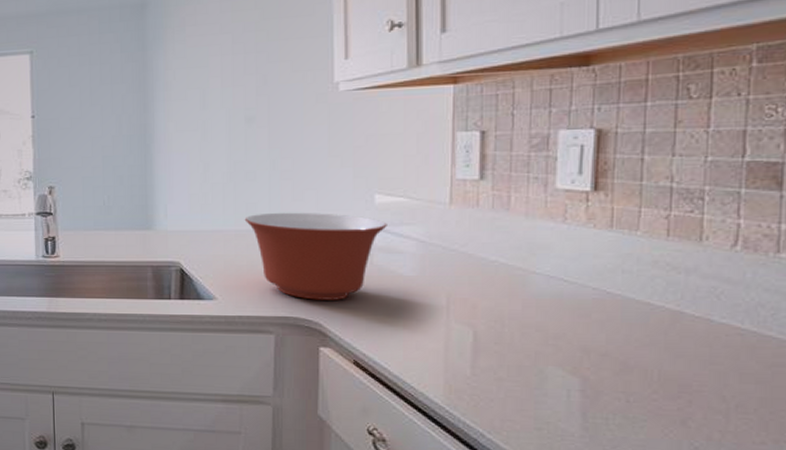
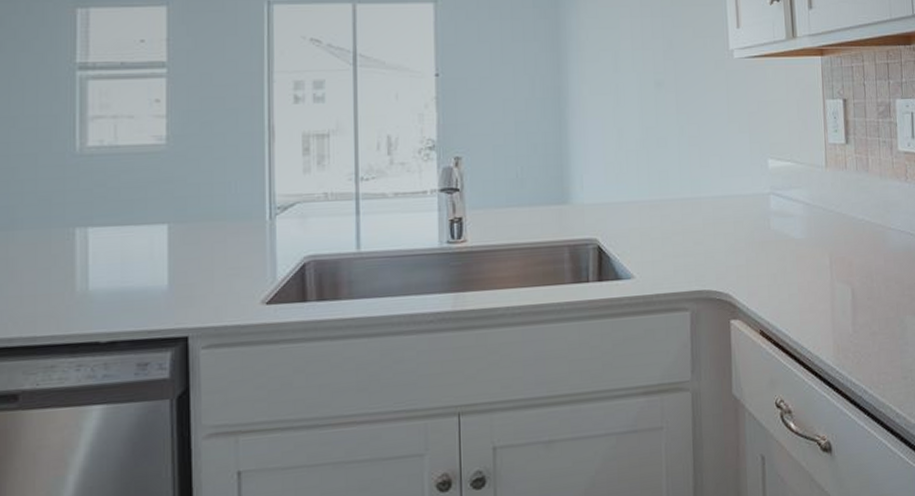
mixing bowl: present [244,212,387,300] -> none [657,179,780,270]

